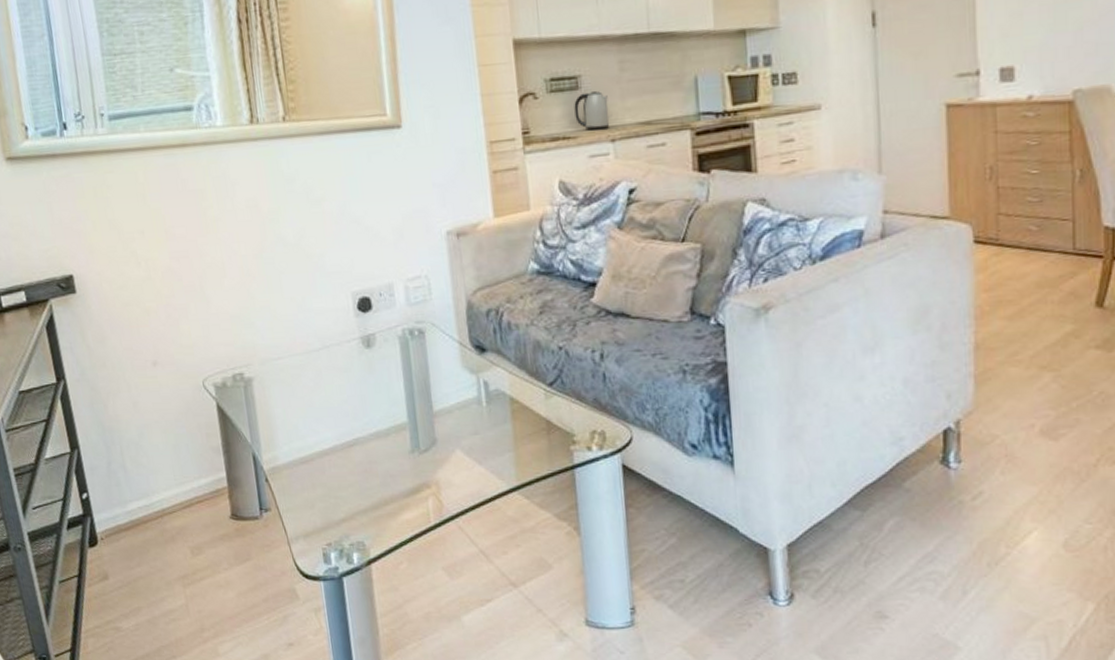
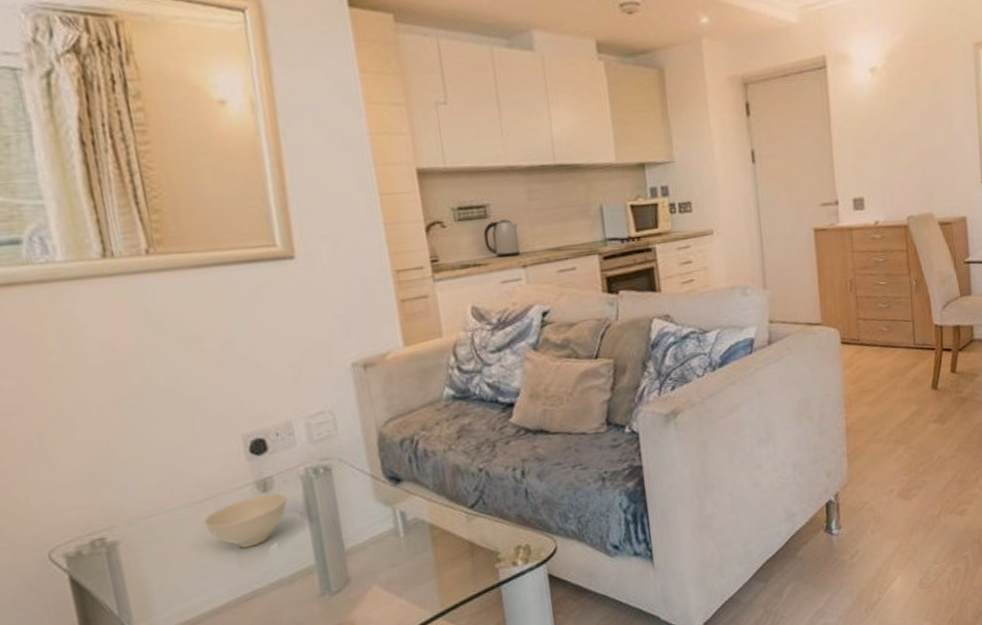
bowl: none [318,349,387,398] -> present [203,492,288,549]

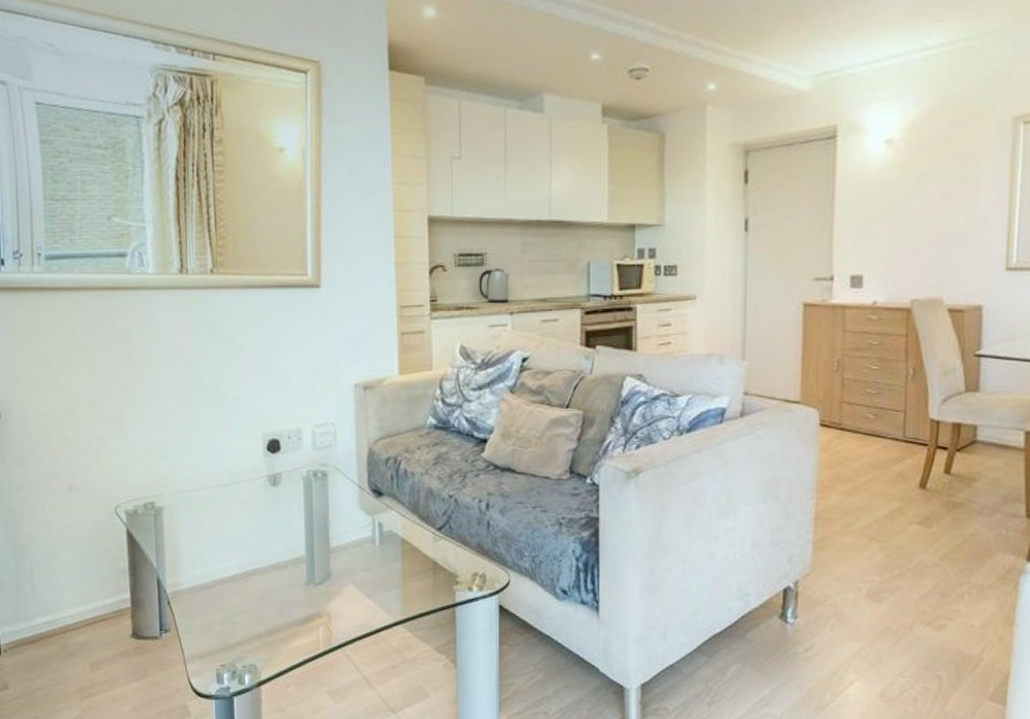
bowl: present [203,492,288,549] -> none [225,487,291,531]

